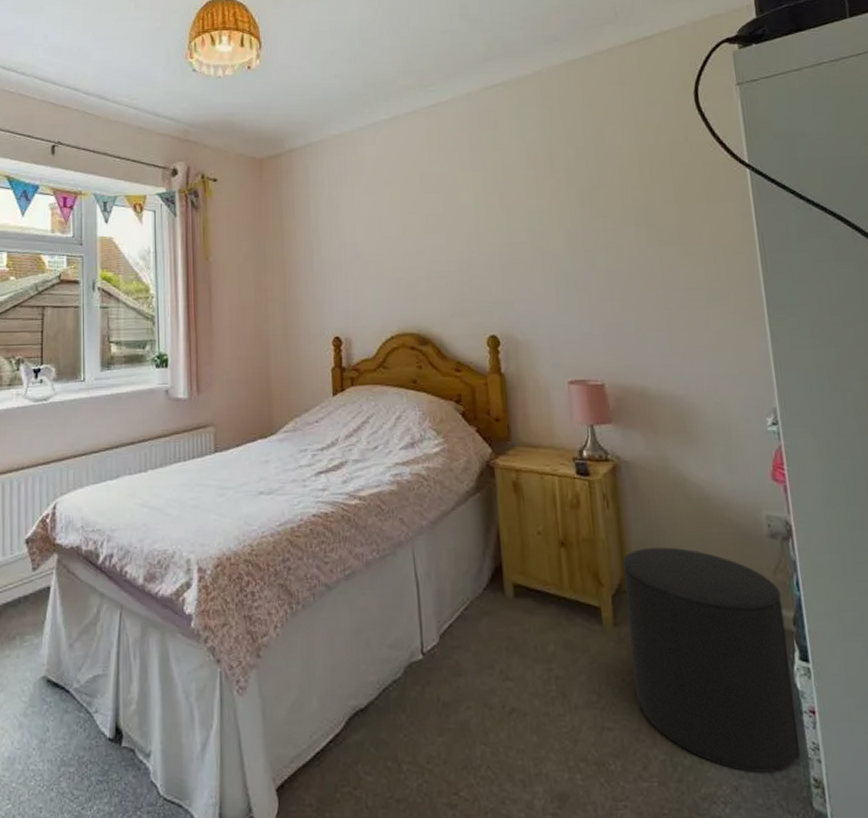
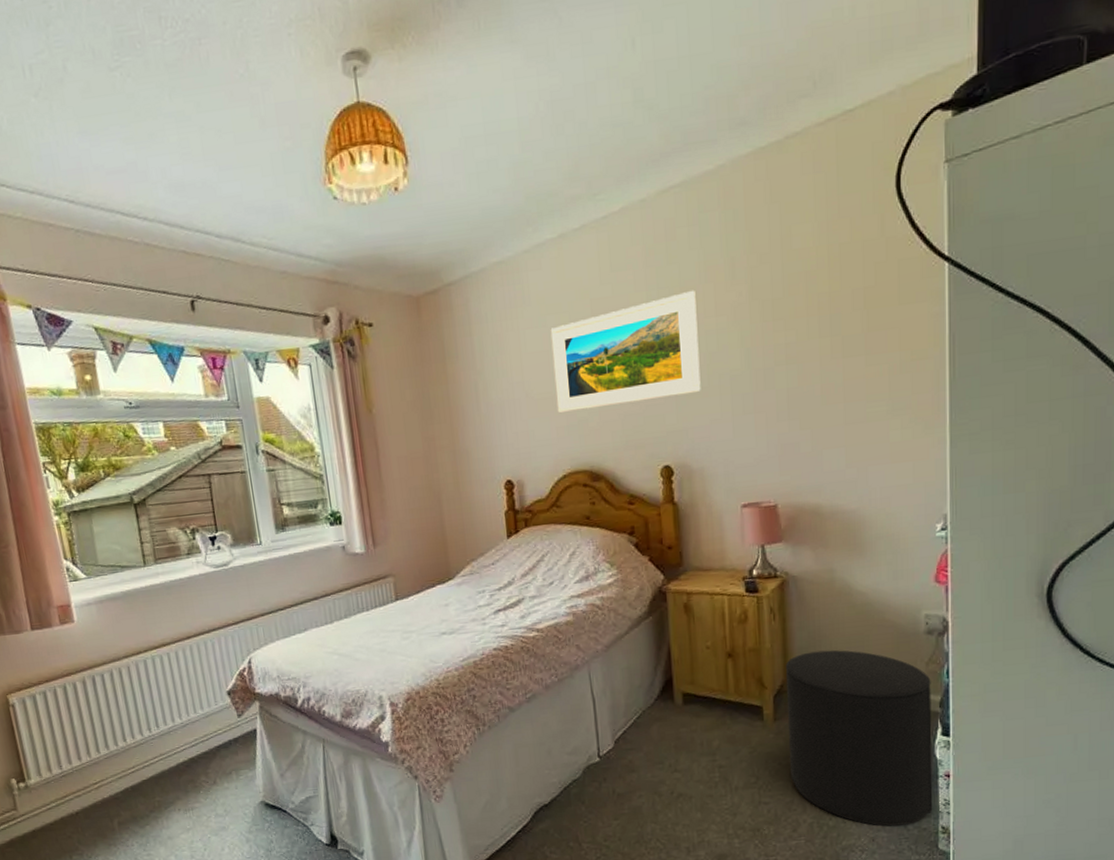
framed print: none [382,174,525,276] -> present [550,290,701,414]

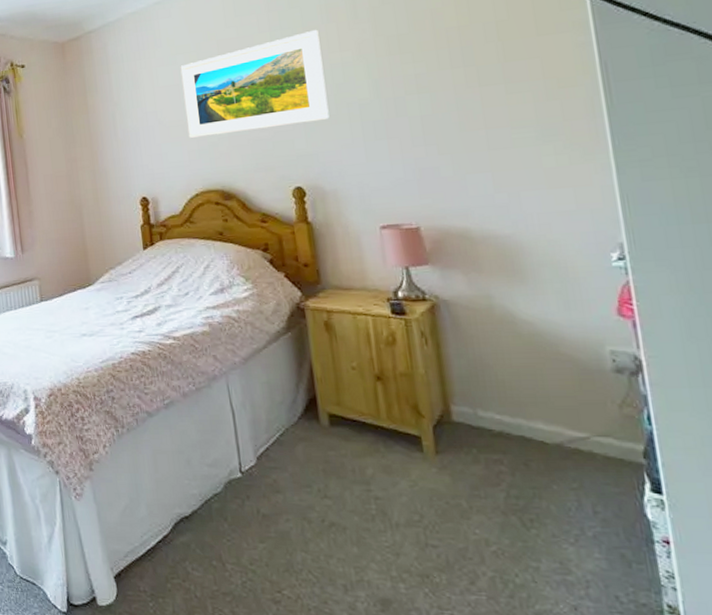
stool: present [785,650,933,827] -> none [443,381,652,596]

